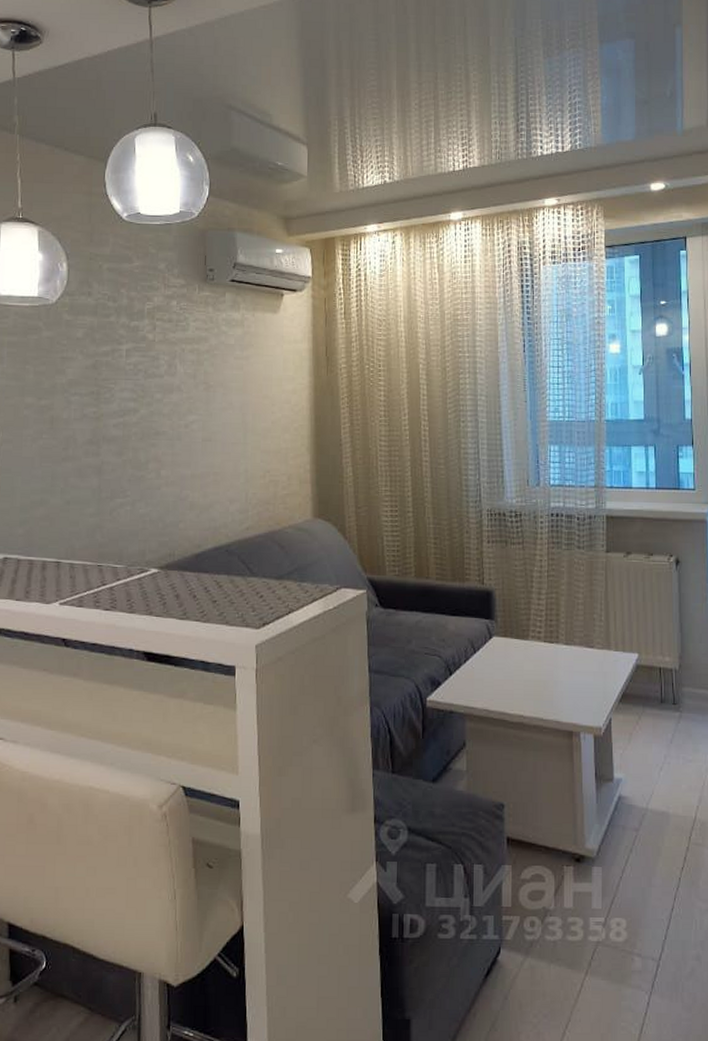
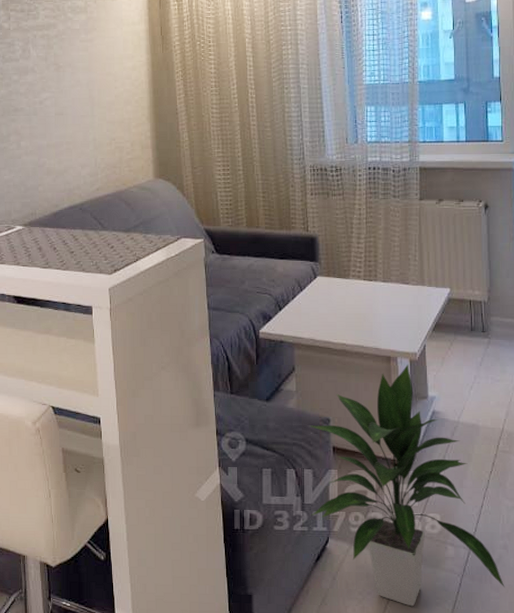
indoor plant: none [481,740,698,1032] -> present [309,363,505,607]

